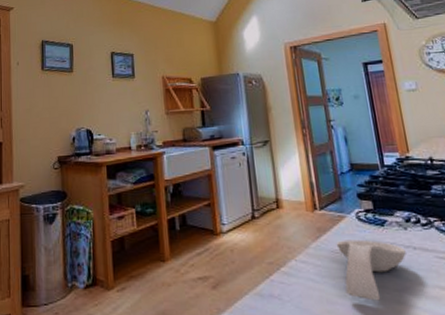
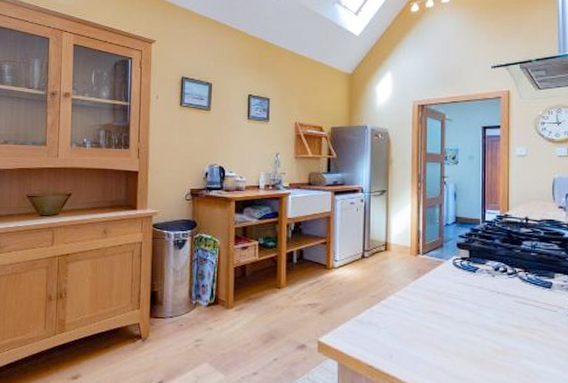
spoon rest: present [336,239,406,301] -> none [432,281,490,333]

